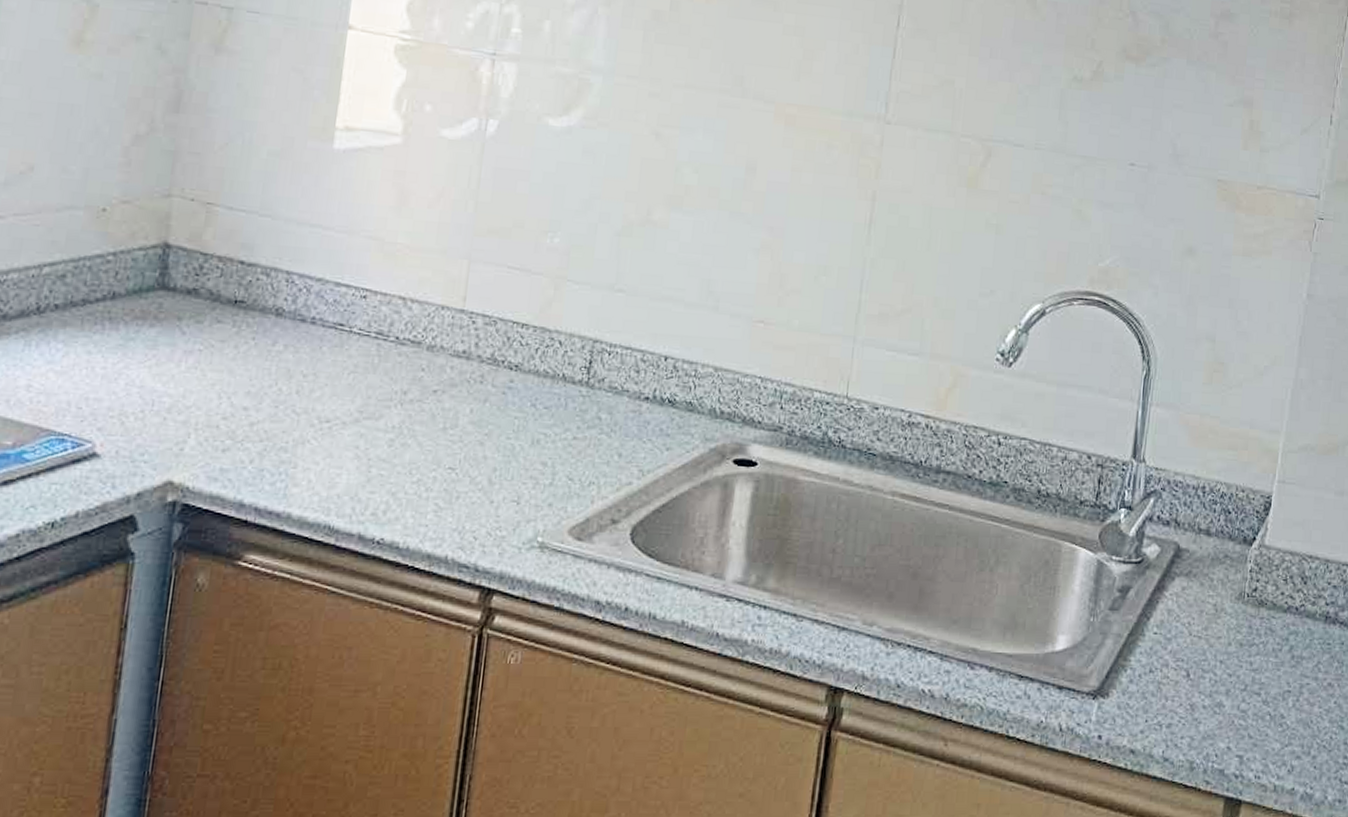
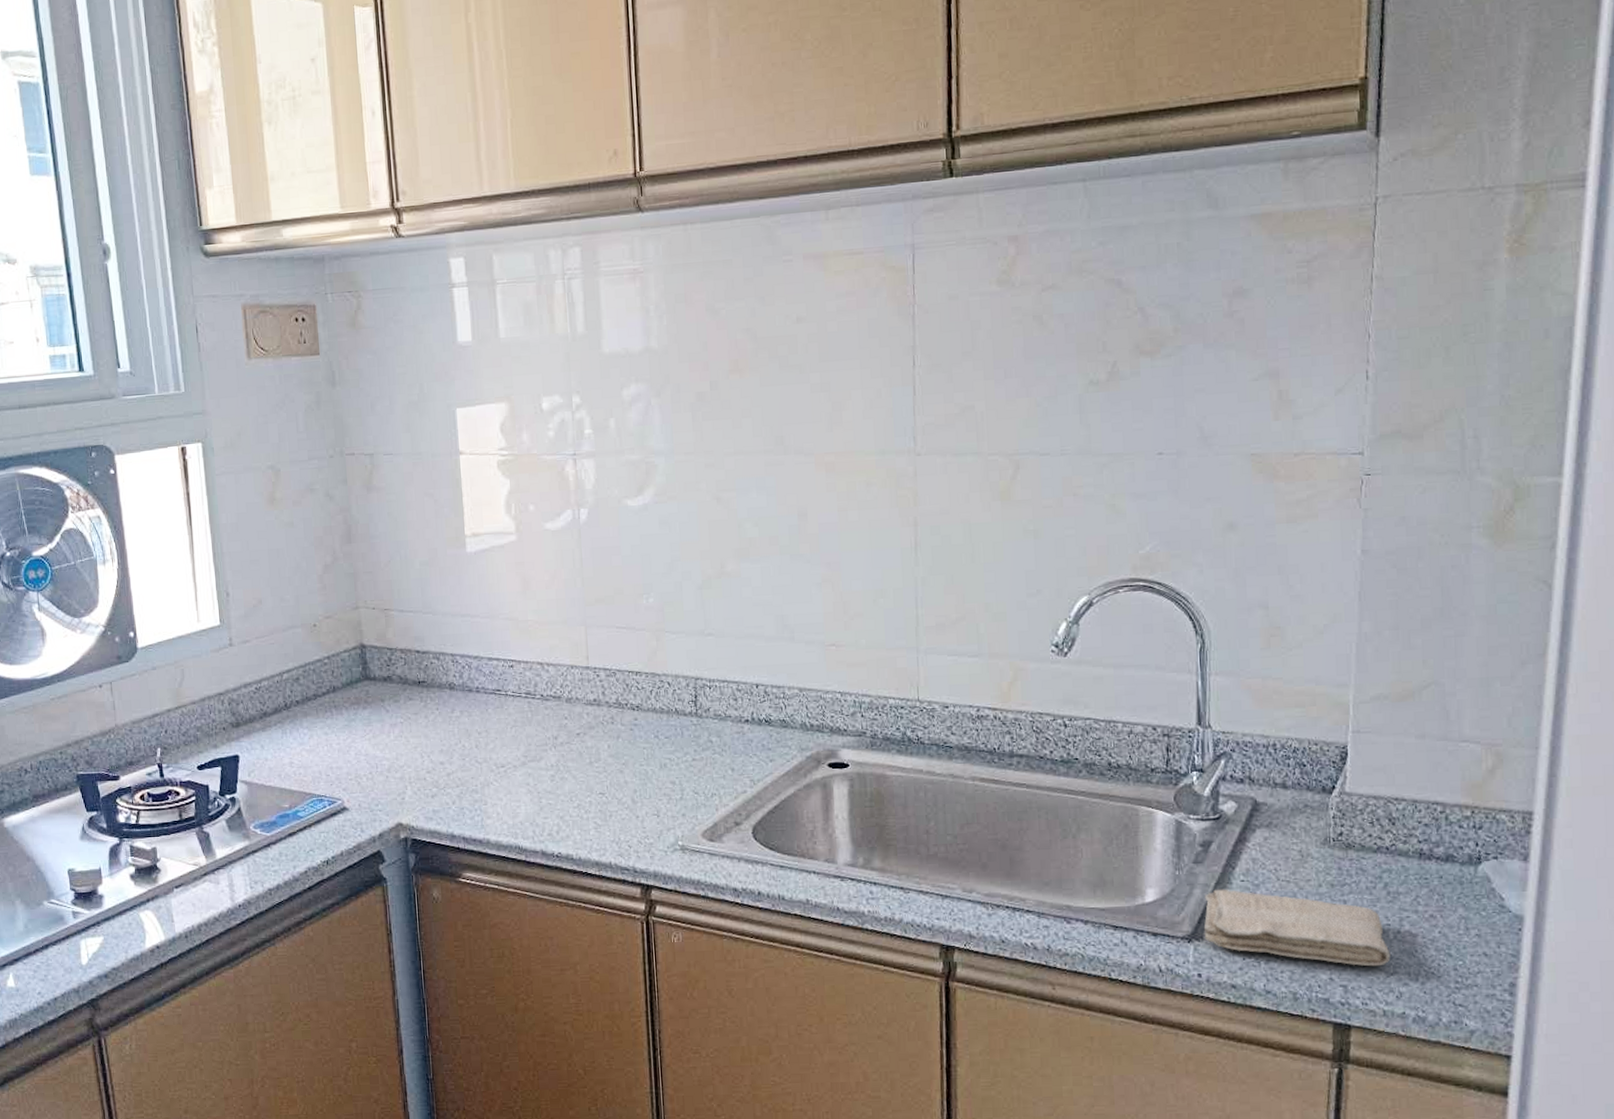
washcloth: none [1110,641,1288,737] -> present [1203,889,1391,967]

